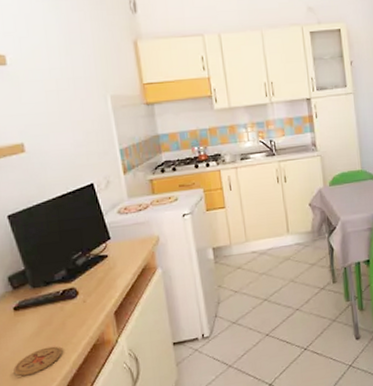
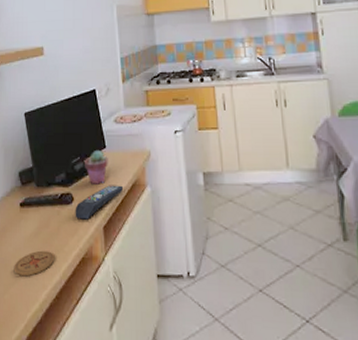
remote control: none [80,271,133,311] -> present [75,185,124,220]
potted succulent: none [87,242,115,276] -> present [85,151,108,184]

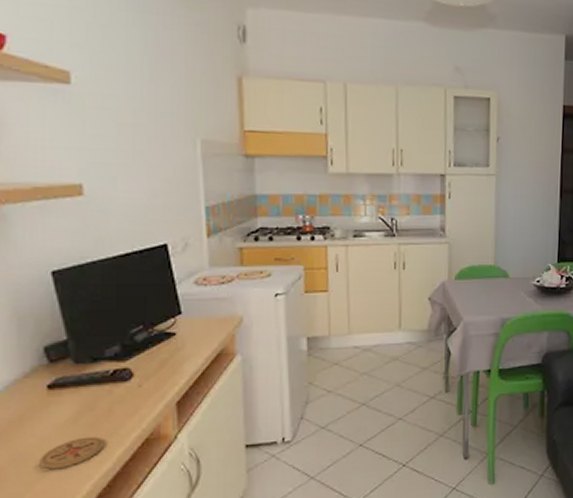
remote control: present [75,185,124,220] -> none [135,355,206,397]
potted succulent: present [85,151,108,184] -> none [150,318,185,356]

